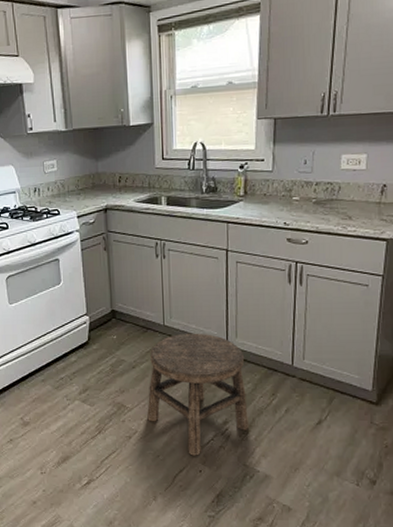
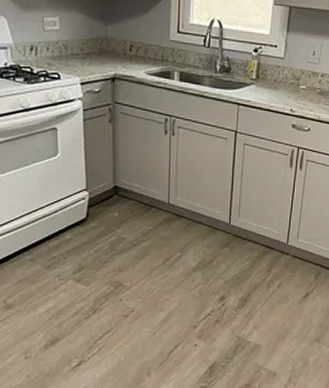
stool: present [147,333,249,456] -> none [146,212,244,331]

